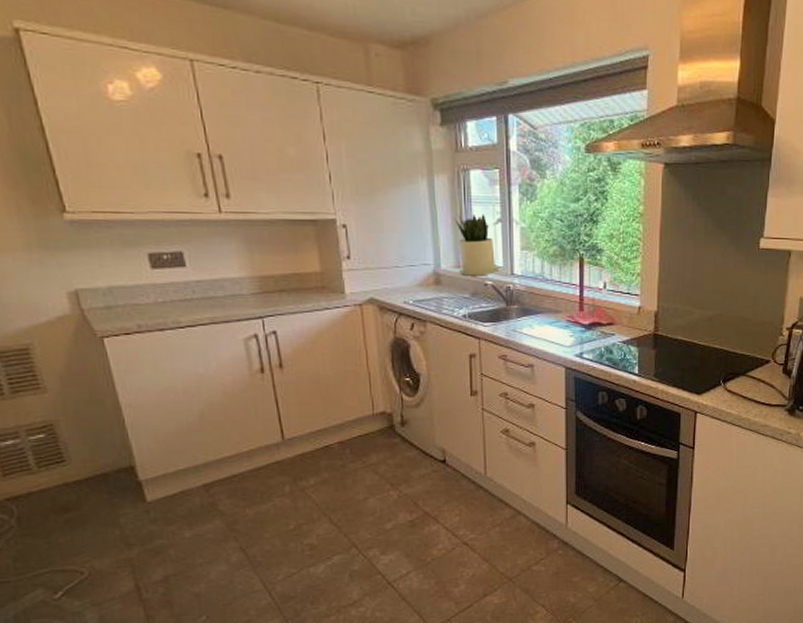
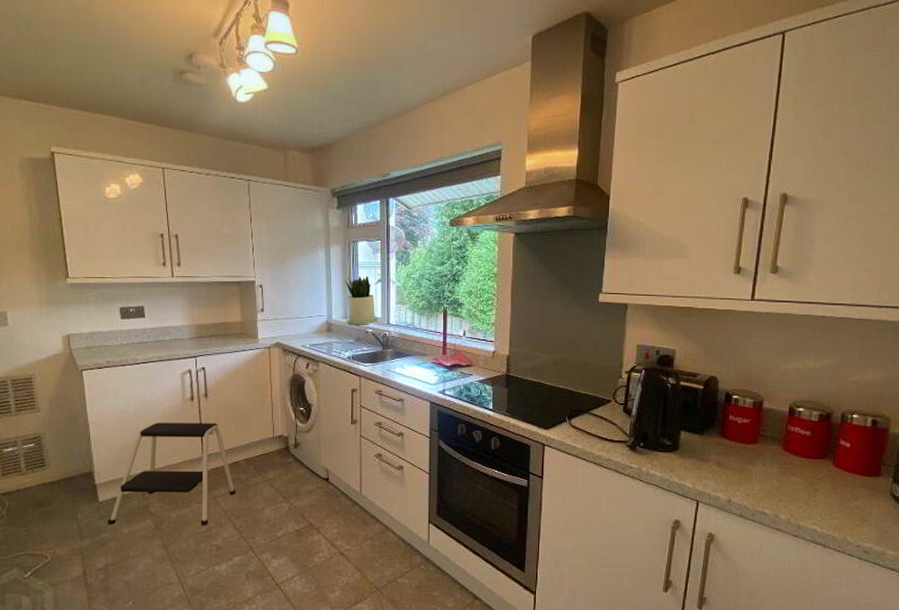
step stool: none [161,400,330,529] -> present [107,422,236,526]

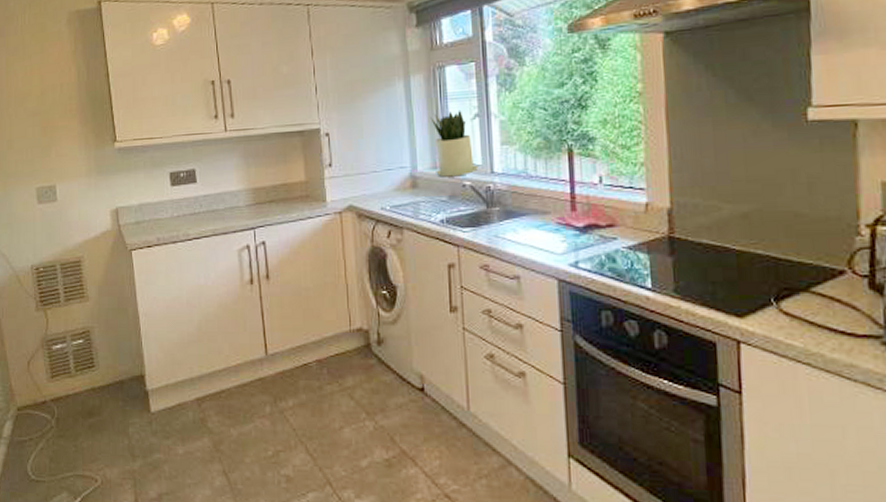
step stool: present [107,422,236,526] -> none [160,312,307,449]

